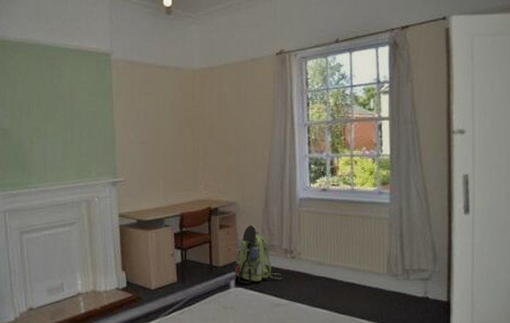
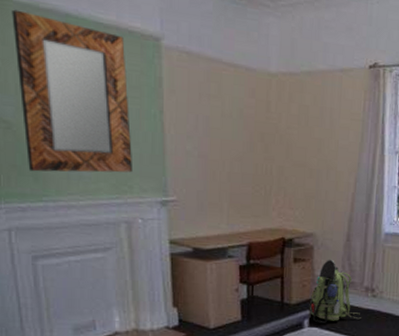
home mirror: none [10,47,90,166] -> present [11,9,132,173]

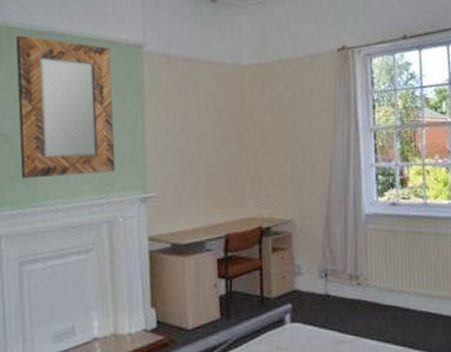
backpack: present [309,259,361,323] -> none [290,246,346,318]

